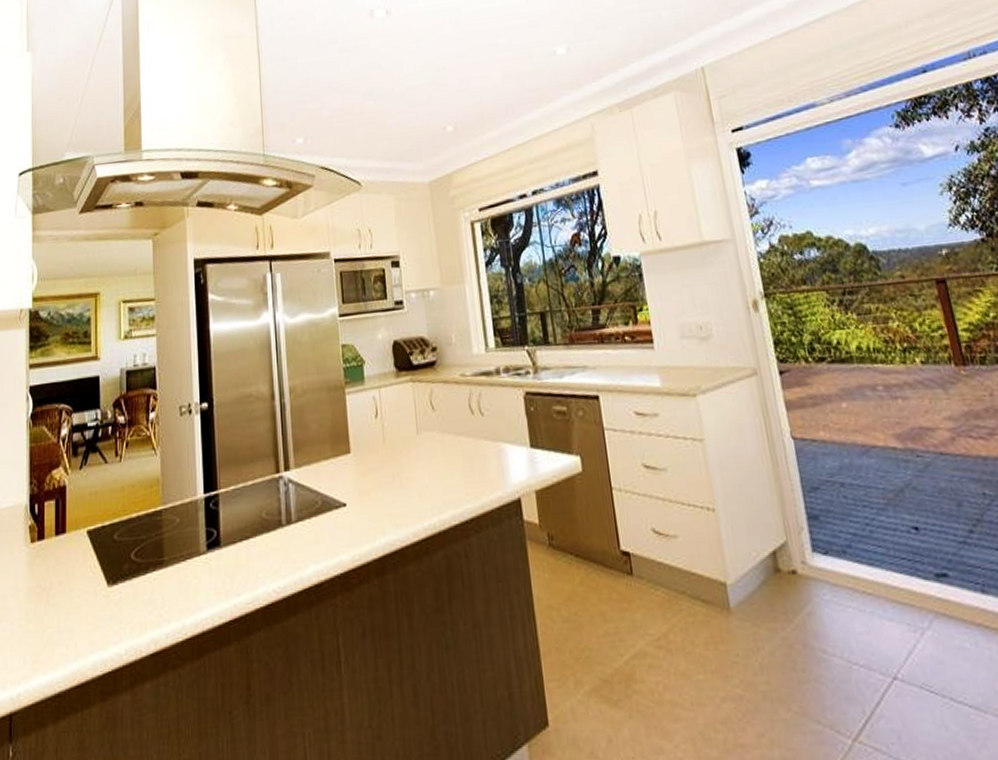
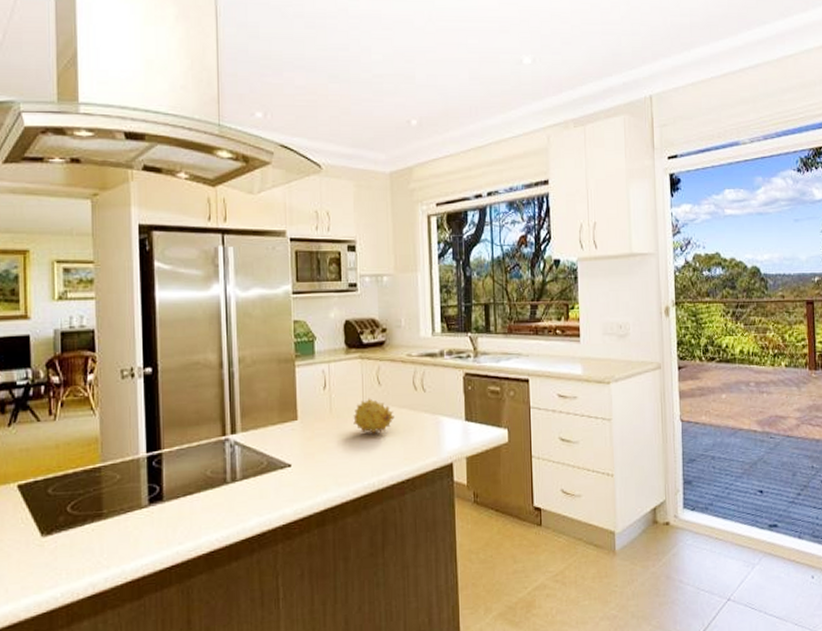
fruit: none [408,425,452,467] -> present [353,398,395,434]

